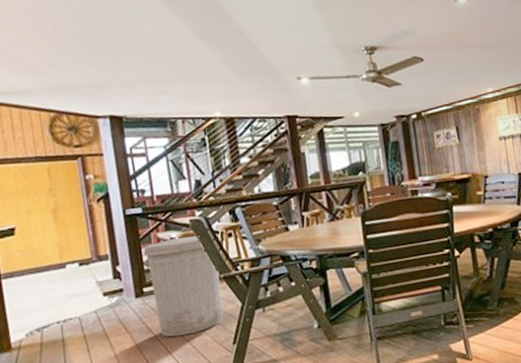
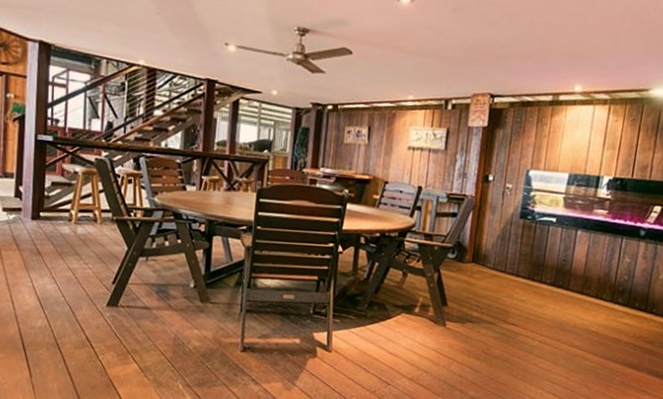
trash can: present [143,236,223,337] -> none [46,172,113,265]

